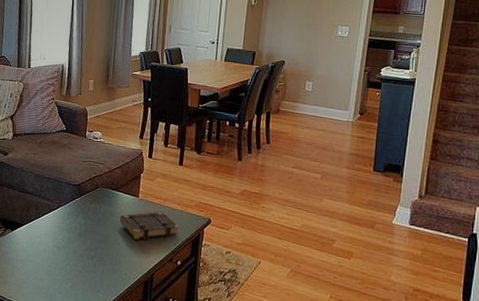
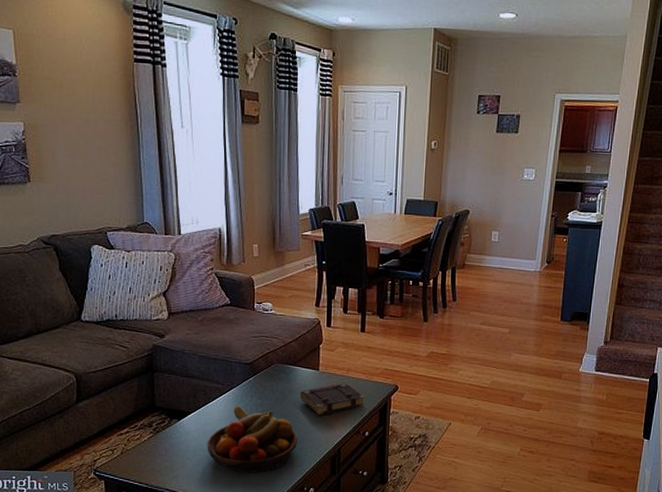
fruit bowl: none [33,221,115,289] -> present [207,404,298,474]

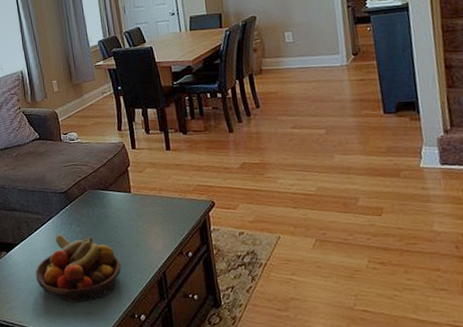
book: present [301,383,365,415] -> none [116,203,182,238]

